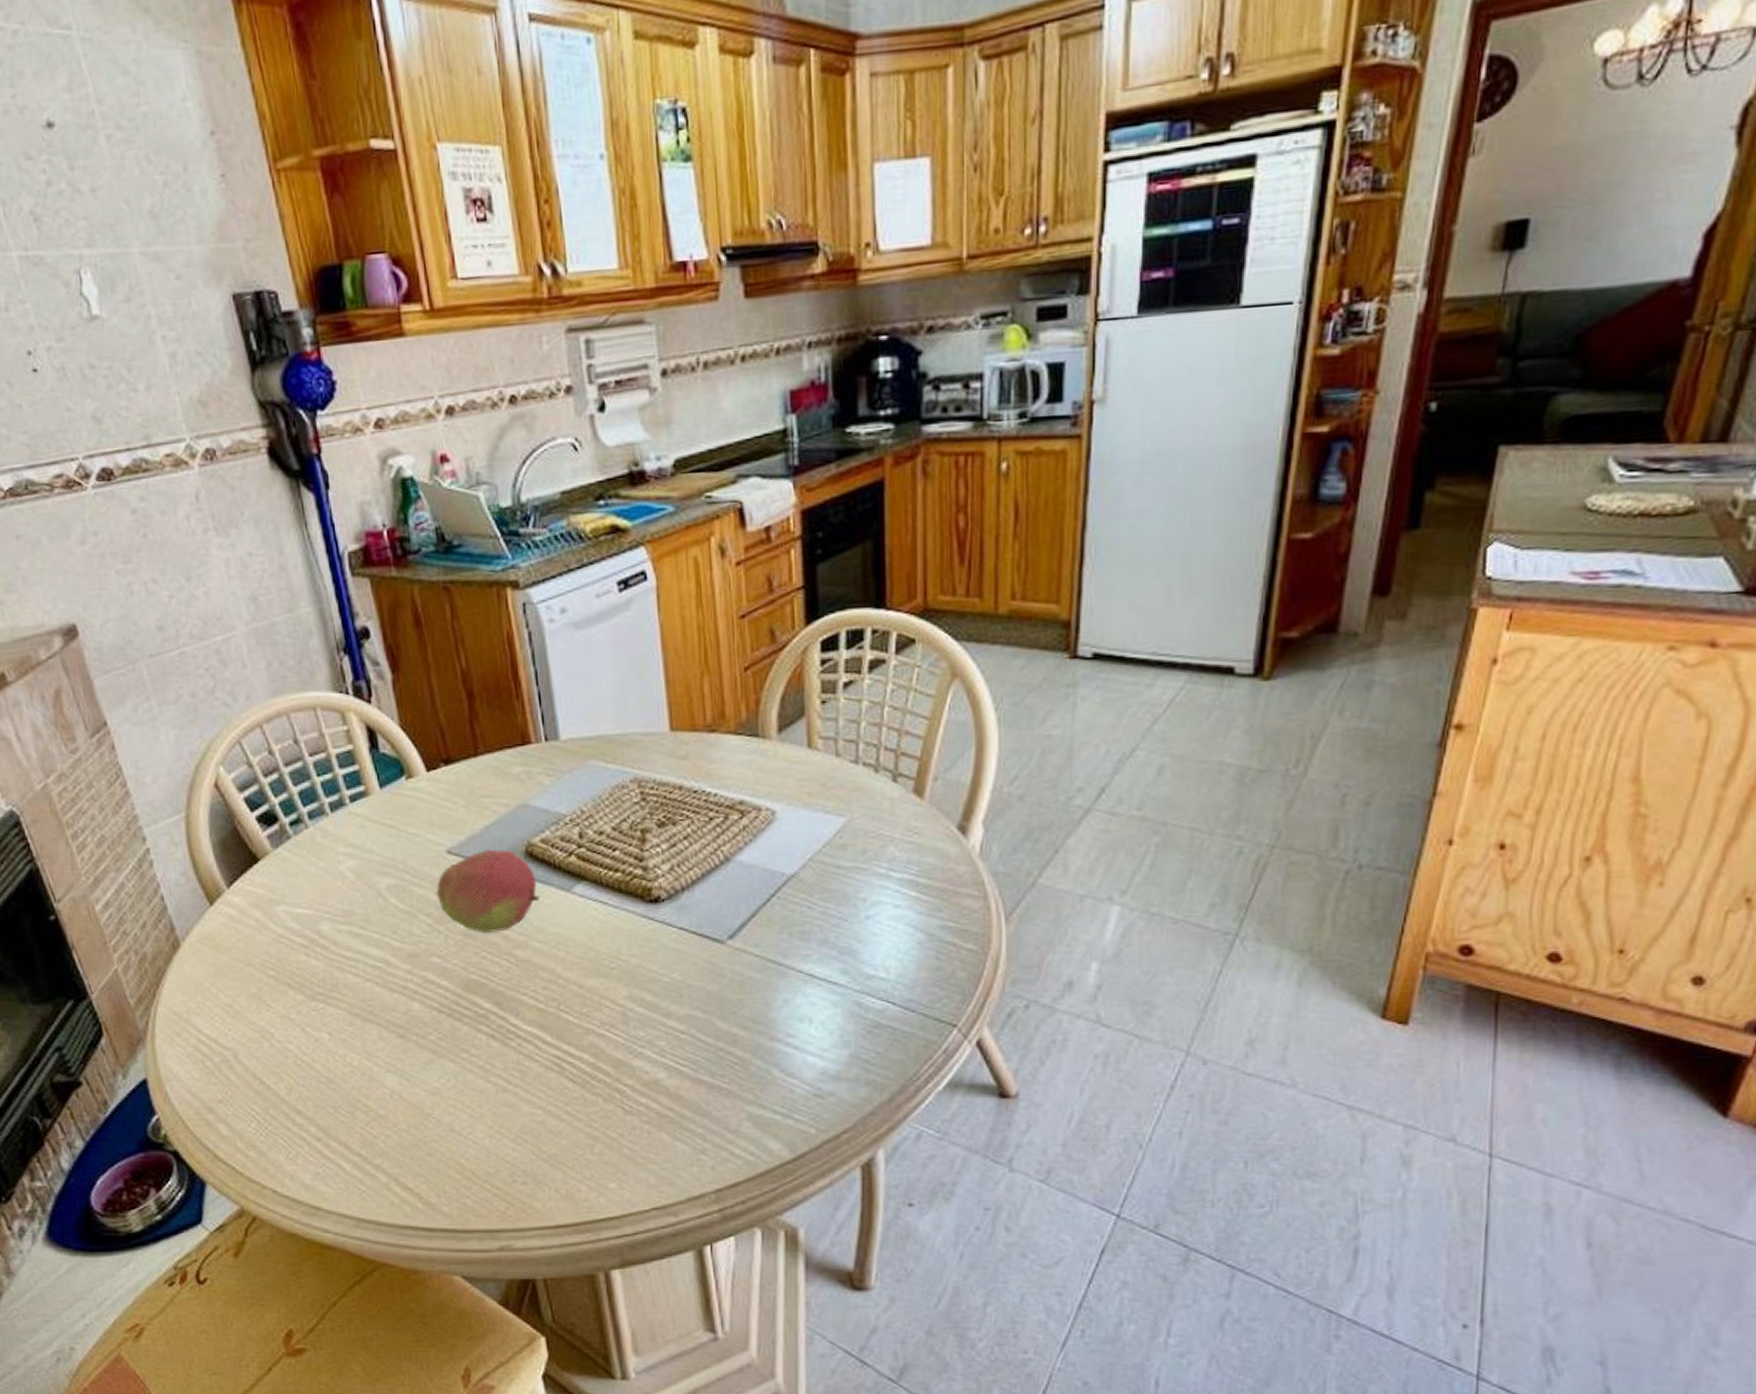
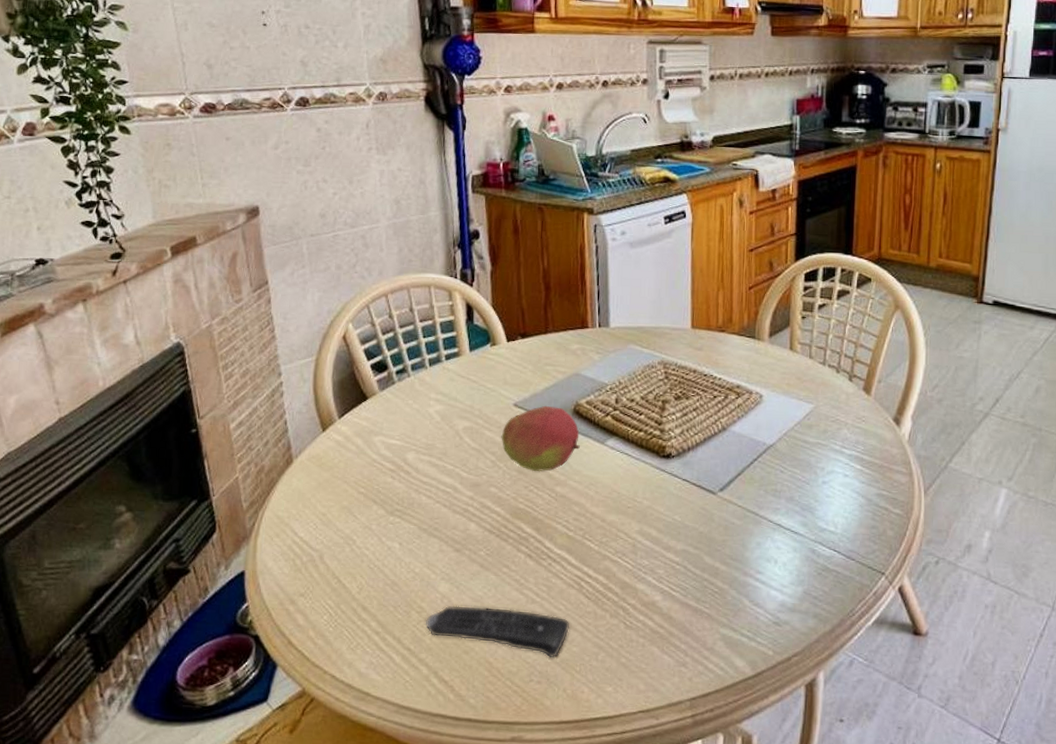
remote control: none [374,1101,555,1155] -> present [425,605,570,659]

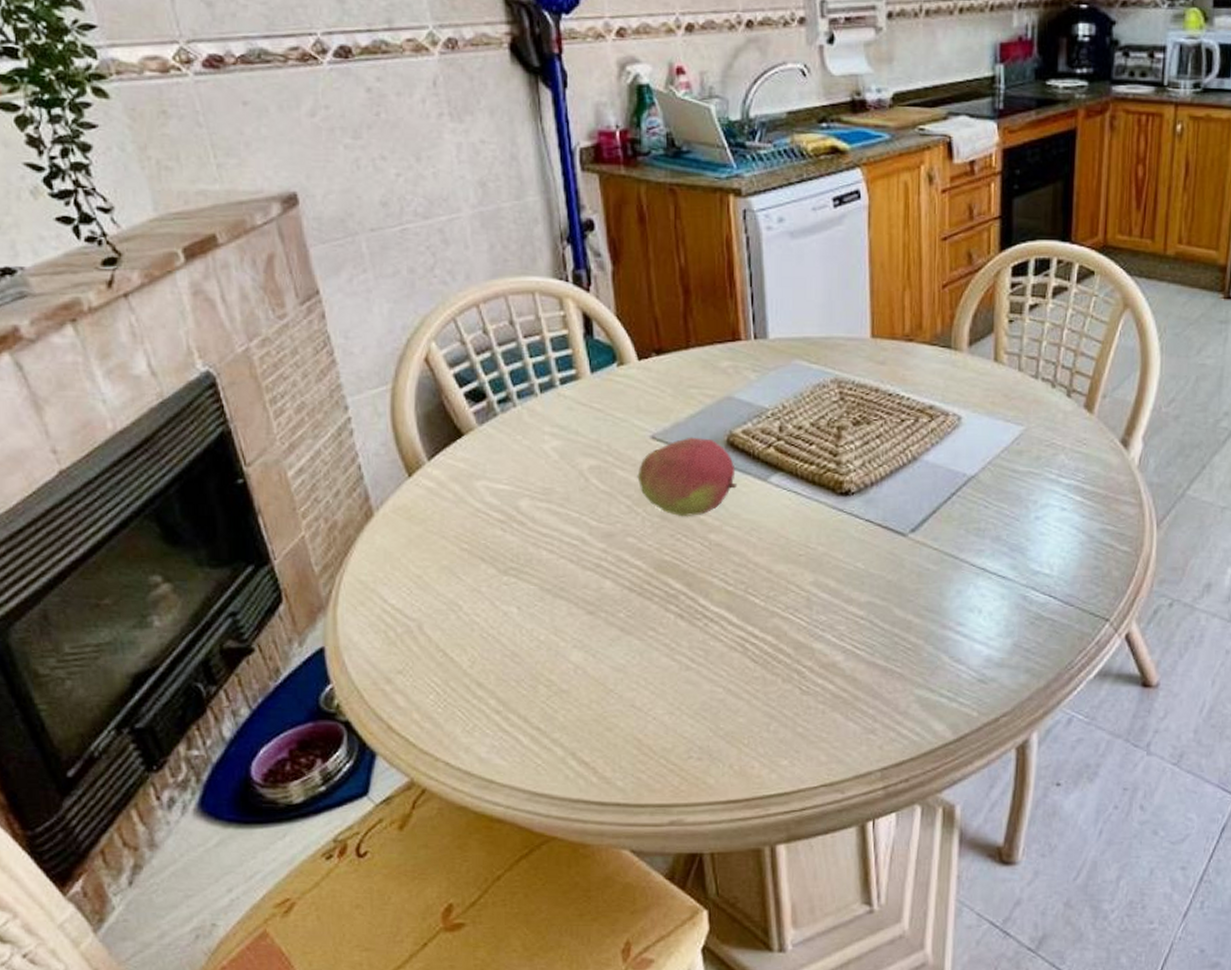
remote control: present [425,605,570,659] -> none [556,677,734,732]

